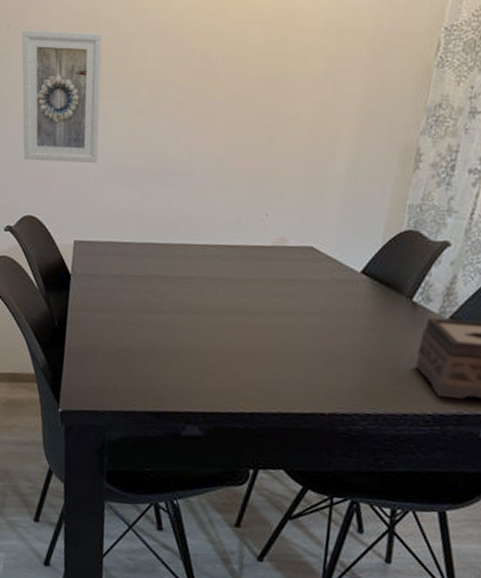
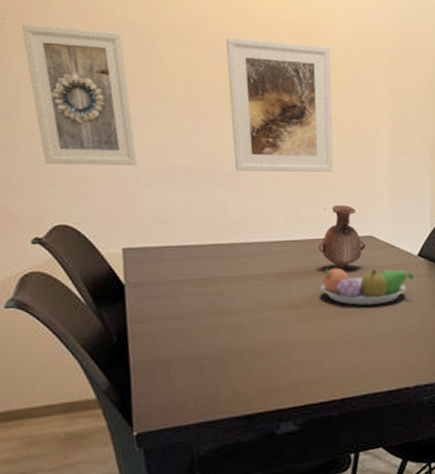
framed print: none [185,32,304,175] -> present [226,37,333,172]
fruit bowl: none [249,277,353,321] -> present [321,267,414,305]
vase: none [252,210,304,279] -> present [317,204,365,269]

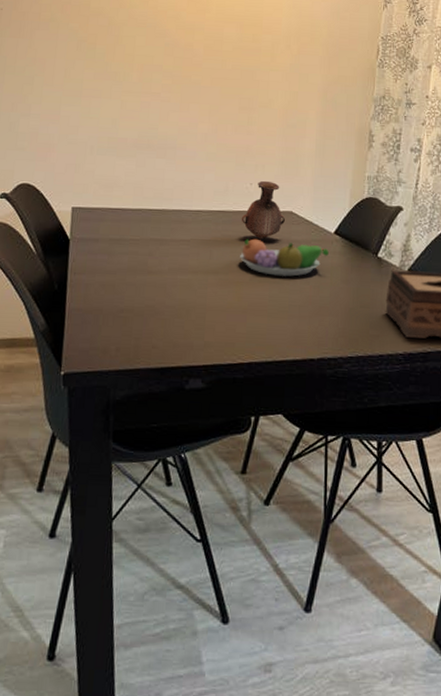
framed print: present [22,23,138,165] -> none [15,13,94,136]
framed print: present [226,37,333,172] -> none [175,27,272,150]

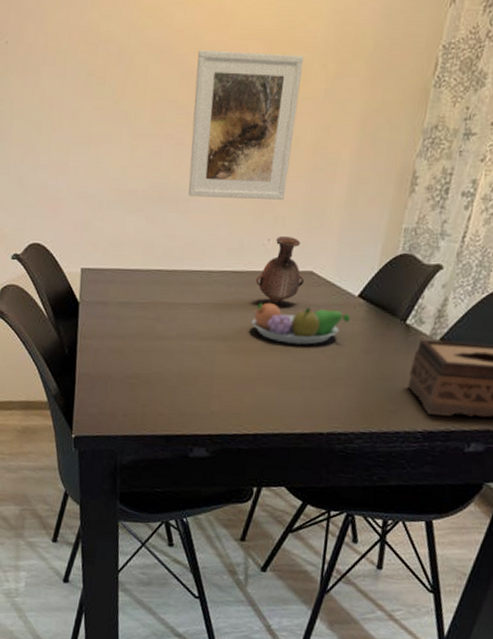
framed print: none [175,27,272,150] -> present [188,50,305,200]

